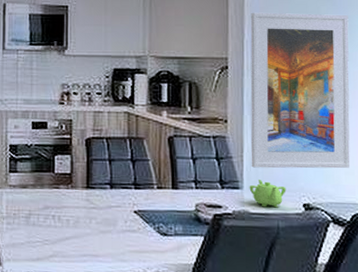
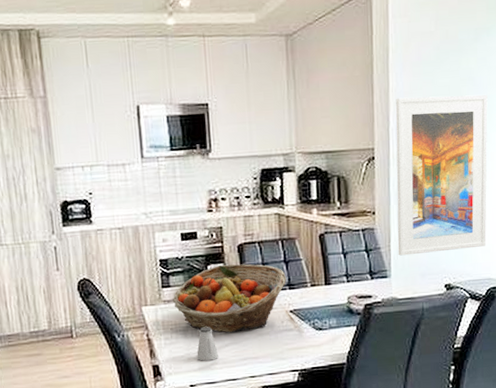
fruit basket: none [18,157,132,227] -> present [172,264,286,333]
saltshaker: none [37,216,58,252] -> present [197,327,218,361]
teapot: present [249,180,286,208] -> none [396,267,430,292]

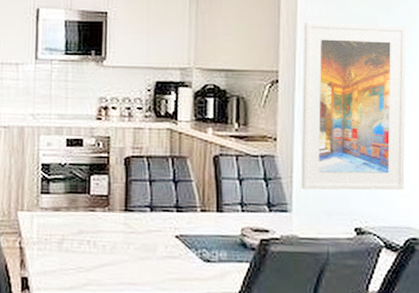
fruit basket: present [172,264,286,333] -> none [50,177,174,253]
saltshaker: present [197,327,218,361] -> none [70,242,93,280]

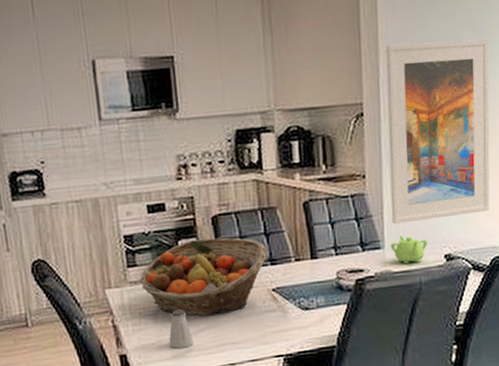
fruit basket: none [50,177,174,253] -> present [139,237,267,316]
saltshaker: none [70,242,93,280] -> present [169,310,193,349]
teapot: none [298,202,338,232] -> present [390,236,428,265]

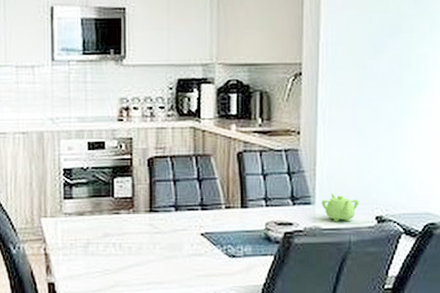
fruit basket: present [139,237,267,316] -> none [74,179,198,253]
saltshaker: present [169,310,193,349] -> none [96,245,120,282]
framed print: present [386,39,490,224] -> none [324,11,430,181]

